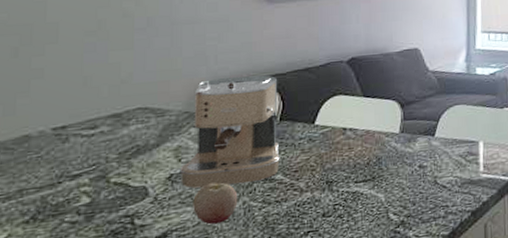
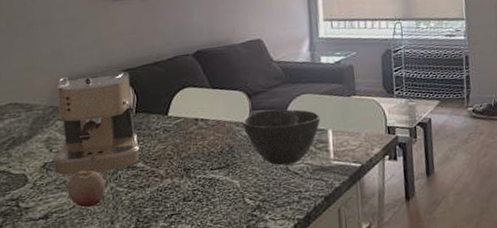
bowl: none [392,119,473,179] -> present [242,109,321,166]

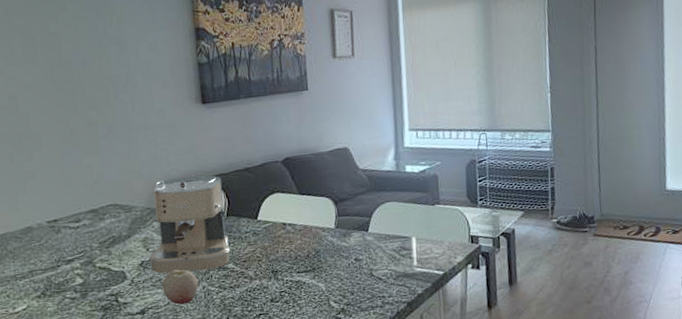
bowl: present [242,109,321,166] -> none [328,216,405,271]

